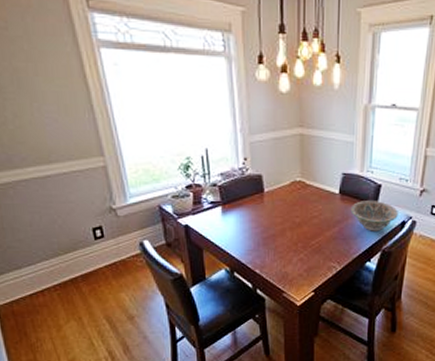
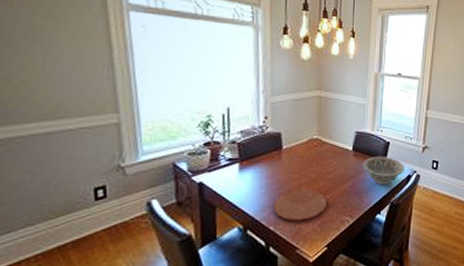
plate: none [258,234,312,266] -> present [273,189,327,222]

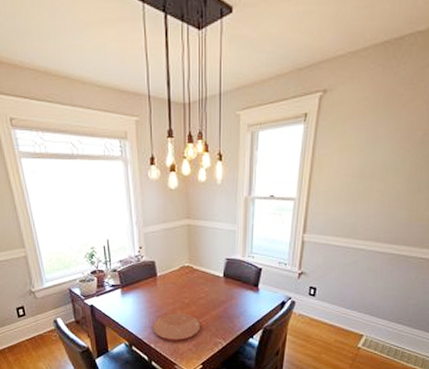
decorative bowl: present [362,157,404,185] -> none [234,283,278,311]

